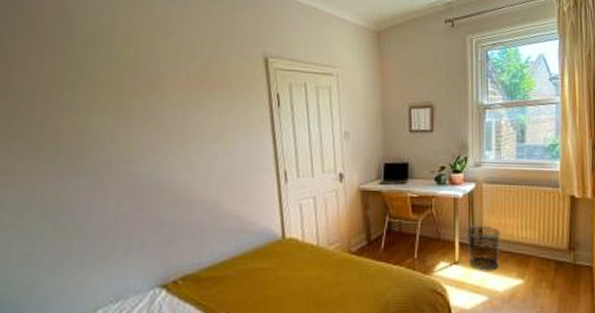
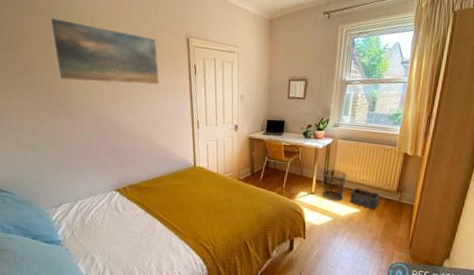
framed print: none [57,35,227,126] -> present [48,16,160,85]
storage bin: none [509,249,548,278] -> present [350,187,380,209]

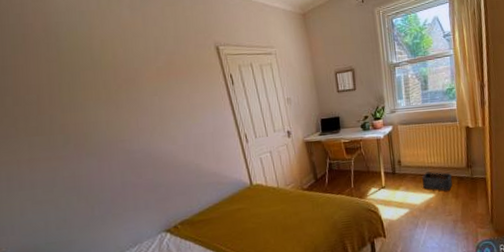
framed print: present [48,16,160,85] -> none [48,47,194,118]
waste bin: present [322,169,347,200] -> none [388,157,416,190]

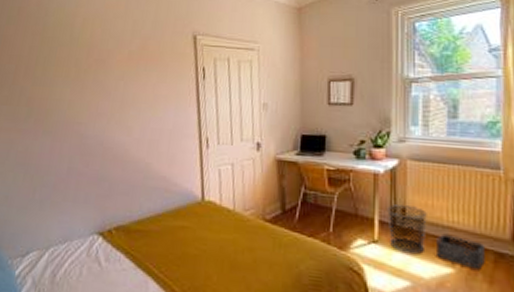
waste bin: none [388,157,416,190] -> present [387,204,427,254]

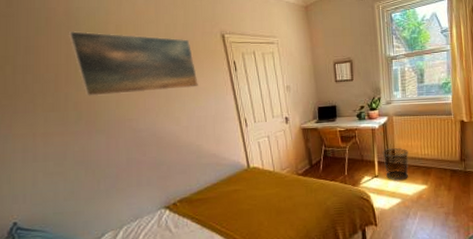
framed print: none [35,21,160,95] -> present [68,30,198,97]
storage bin: present [436,233,485,269] -> none [415,163,445,183]

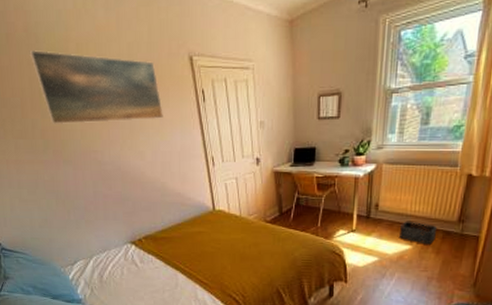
waste bin: present [382,148,409,180] -> none [364,201,395,237]
storage bin: none [415,163,445,183] -> present [400,220,436,245]

